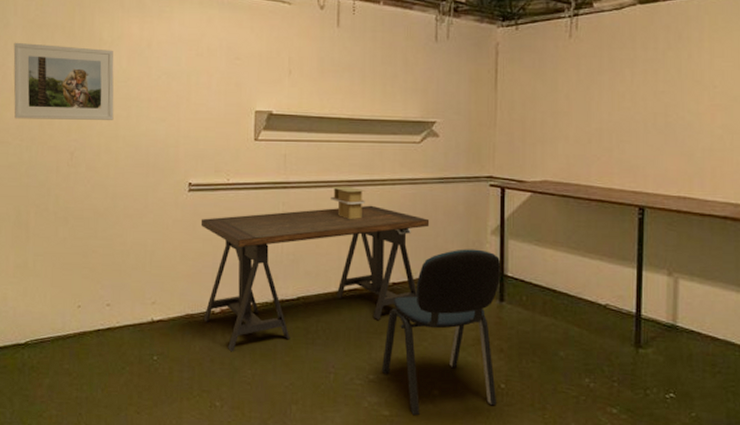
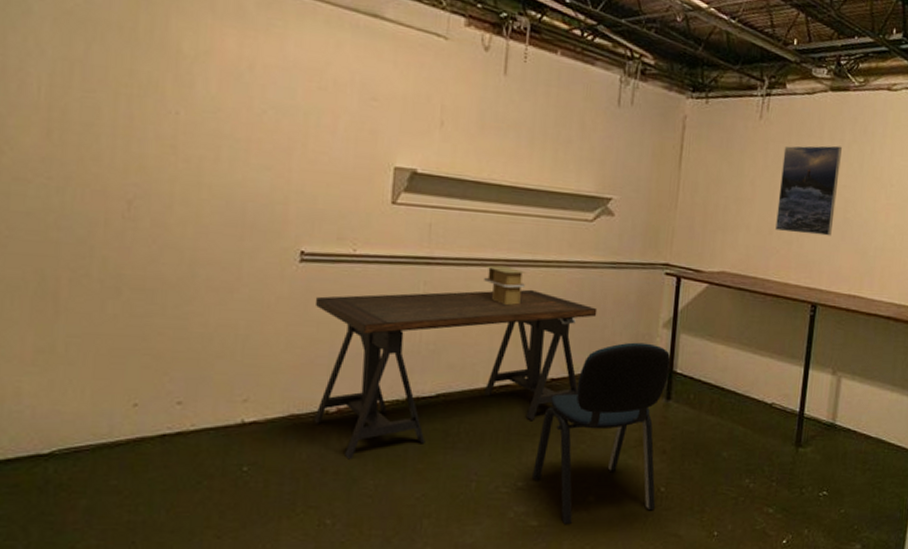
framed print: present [13,42,114,120] -> none [37,39,198,162]
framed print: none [594,54,656,141] -> present [775,145,842,236]

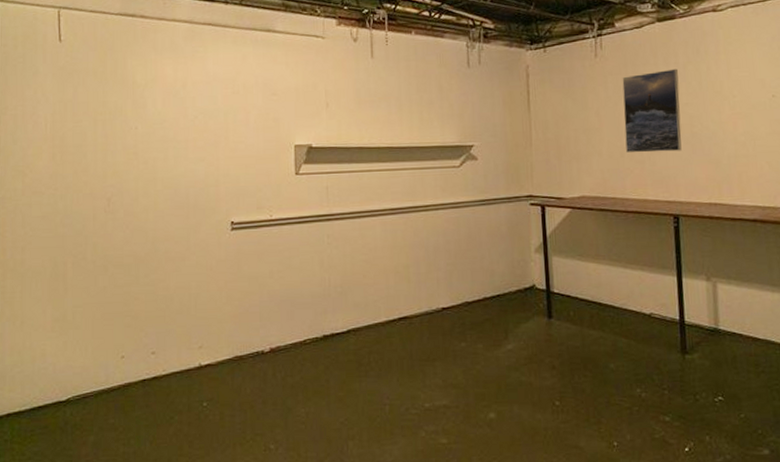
desk: present [313,289,598,460] -> none [245,231,475,392]
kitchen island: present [484,265,526,305] -> none [375,214,409,247]
office chair: present [531,342,671,525] -> none [436,268,553,441]

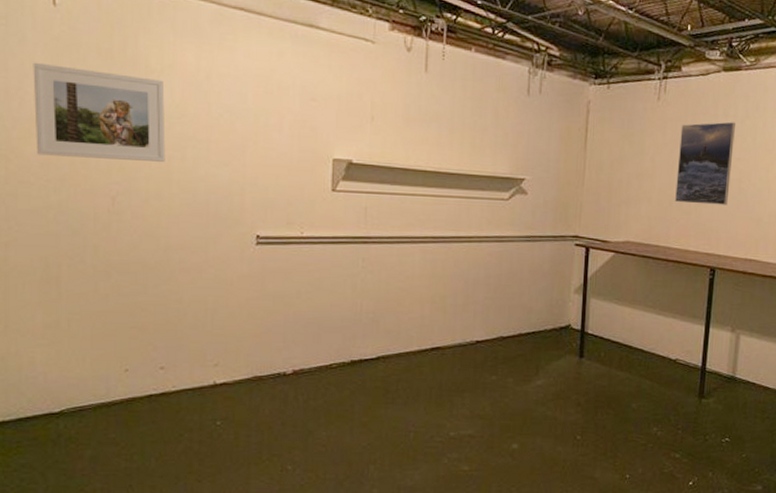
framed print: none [44,90,151,168] -> present [33,62,166,162]

